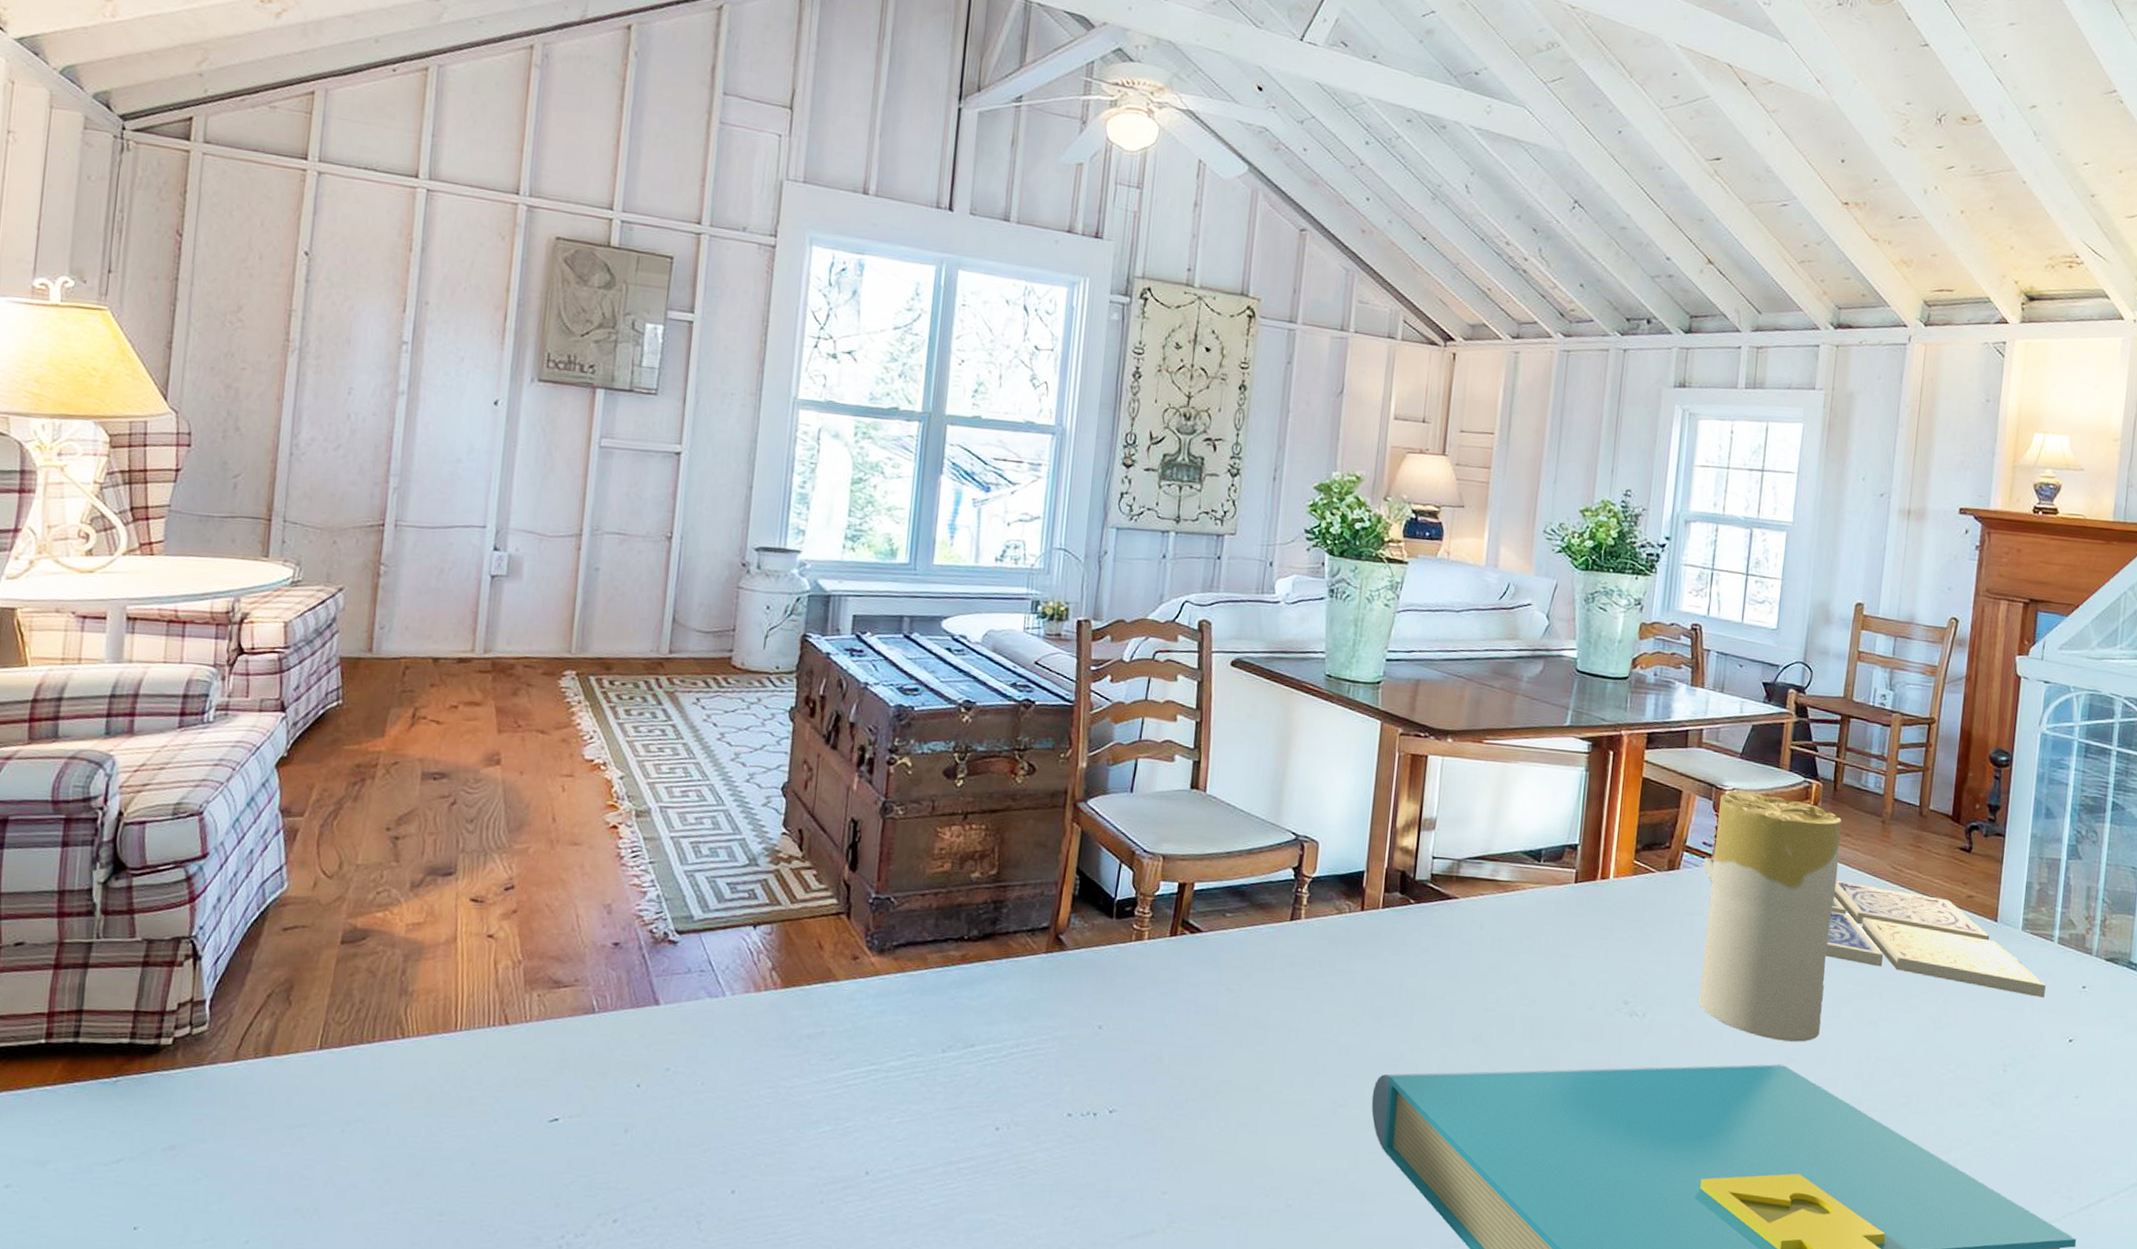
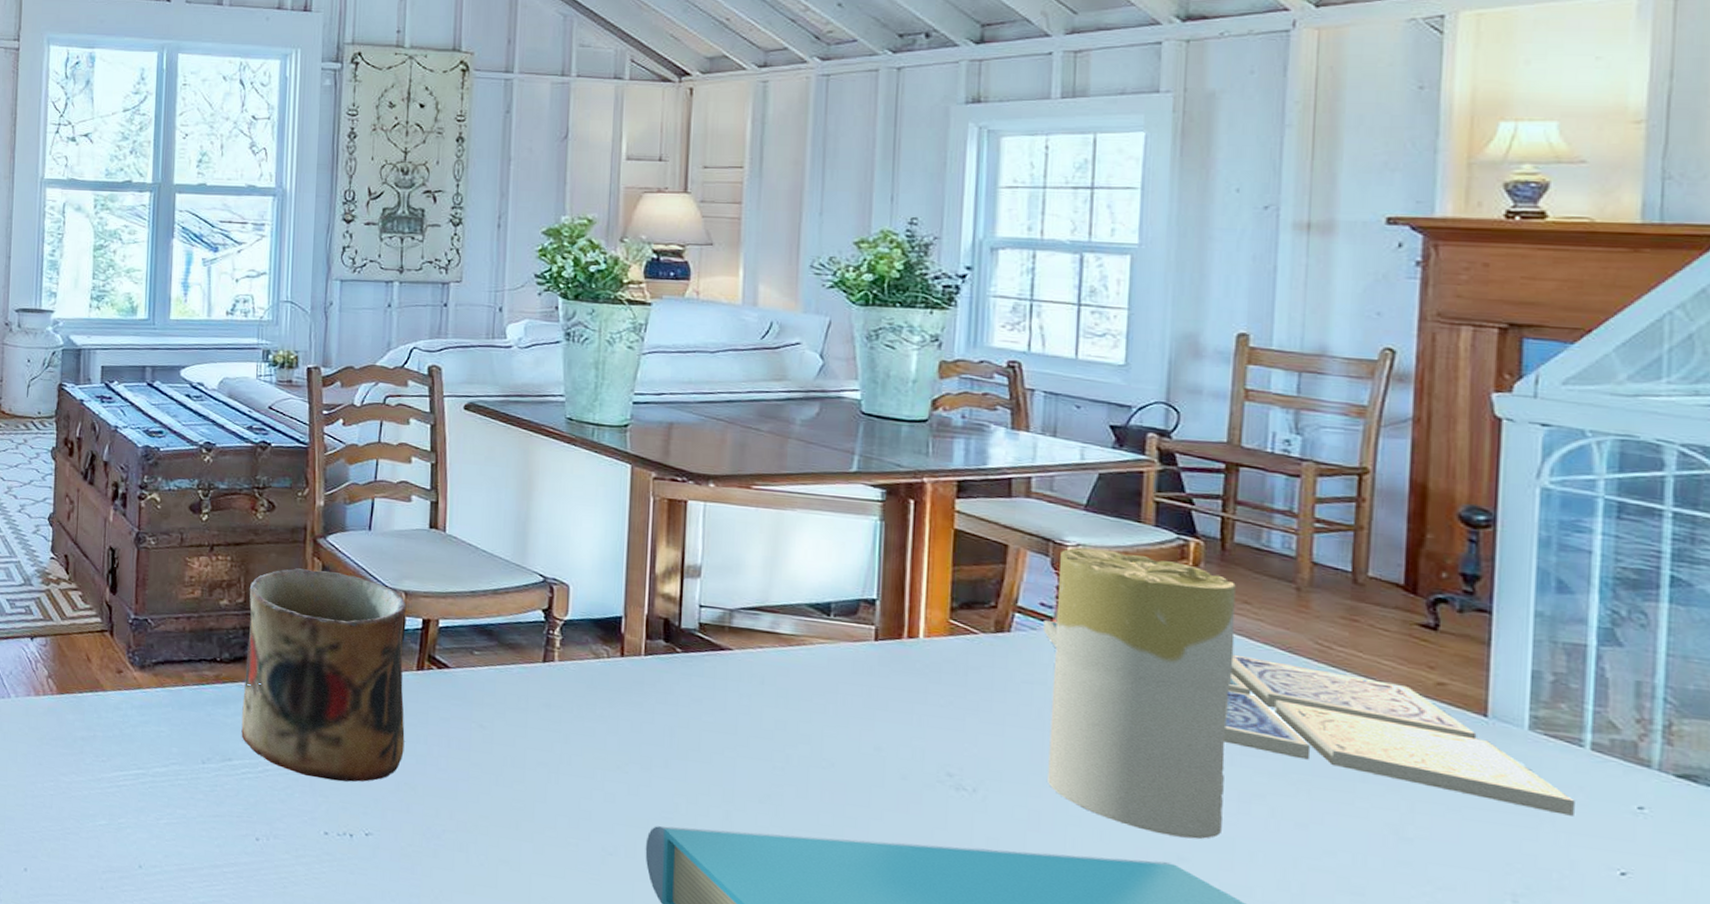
mug: none [986,835,1164,1059] -> present [241,568,407,782]

